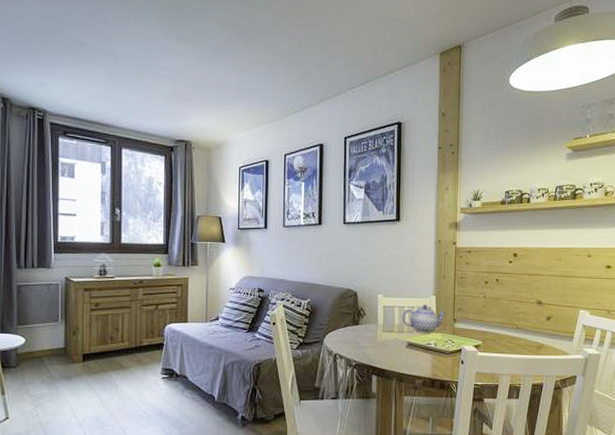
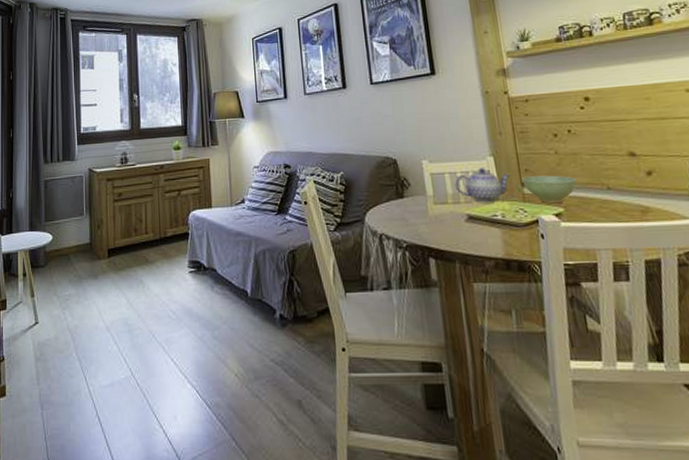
bowl: none [455,314,496,337] -> present [522,175,577,204]

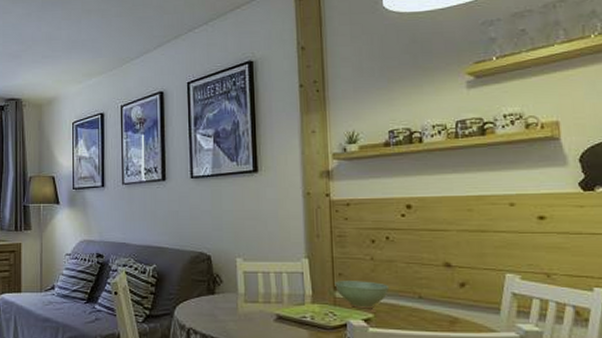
teapot: present [454,168,511,203] -> none [267,269,324,304]

